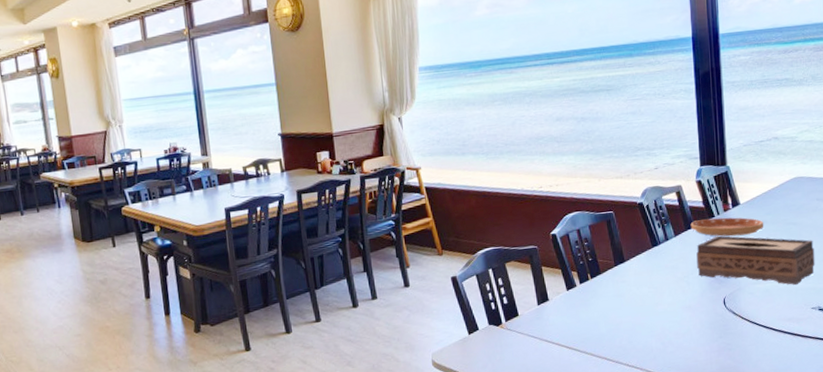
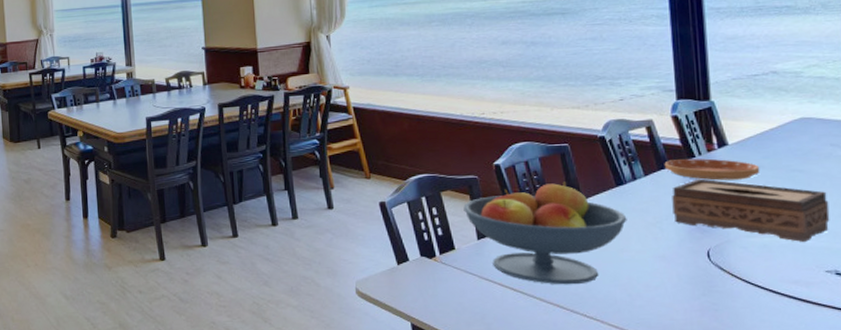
fruit bowl: none [525,246,661,340] -> present [463,182,627,285]

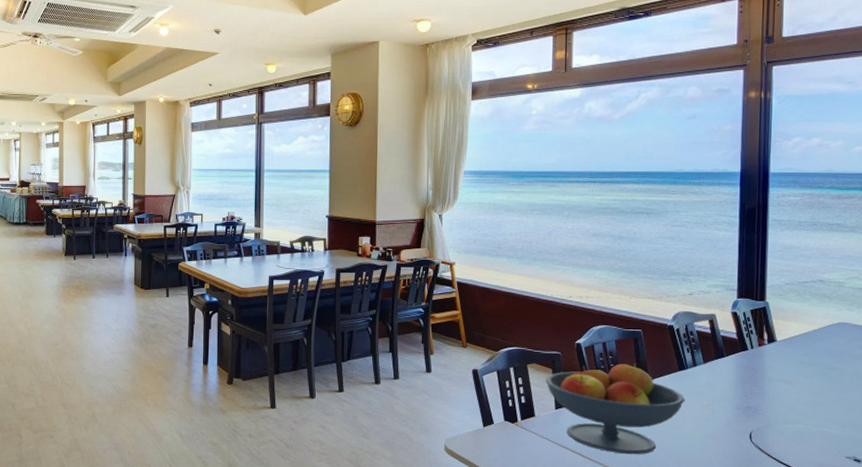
saucer: present [664,158,760,181] -> none [721,351,801,373]
tissue box: present [672,178,830,242] -> none [724,369,855,431]

